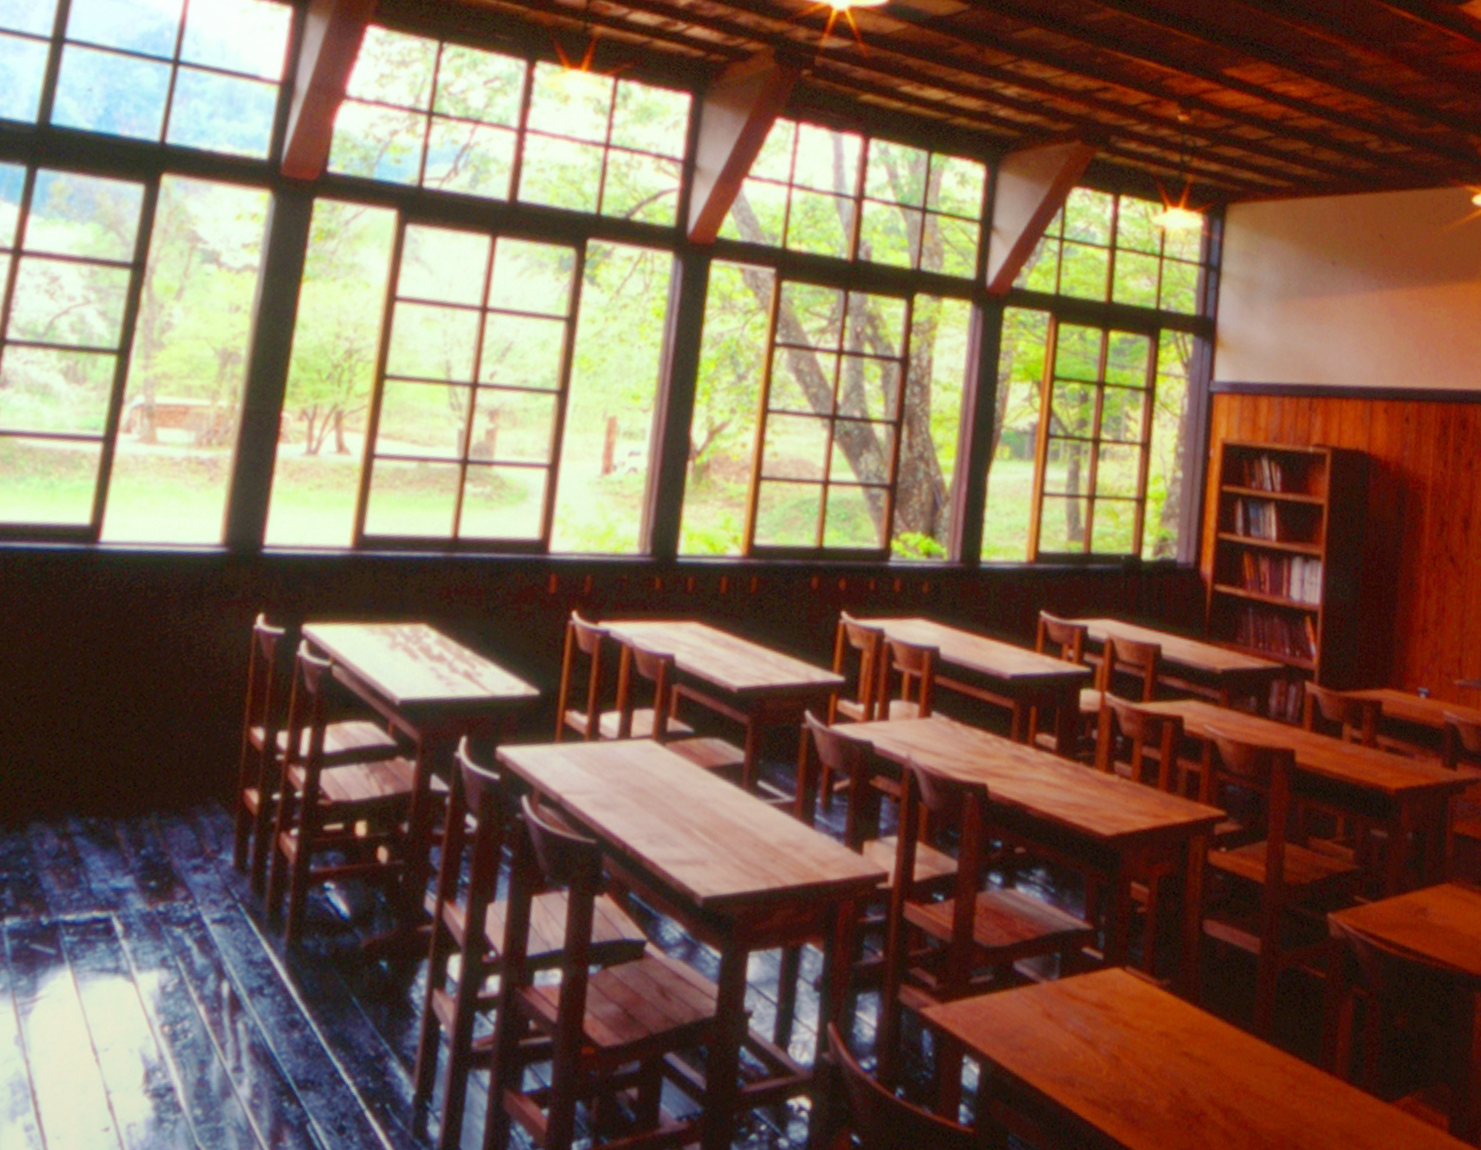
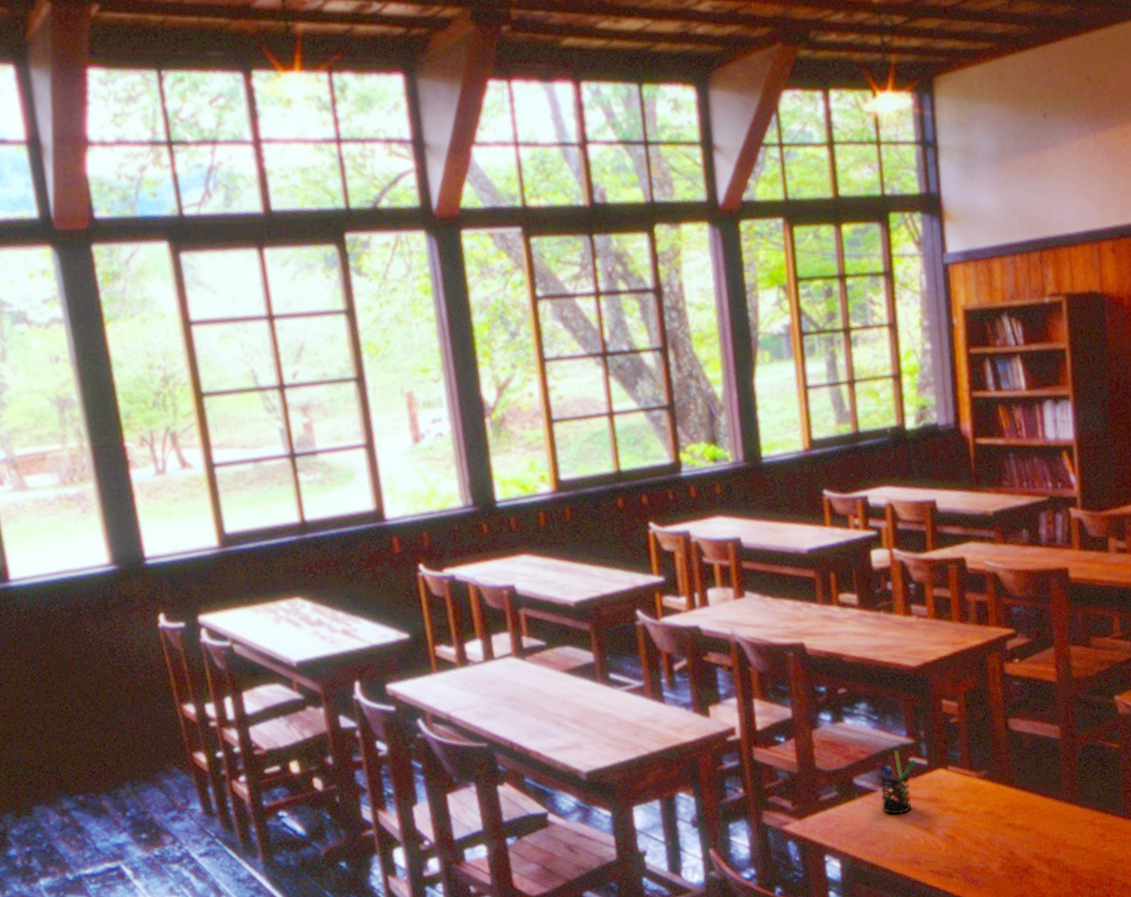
pen holder: none [1040,935,1090,1018] -> present [874,750,916,815]

